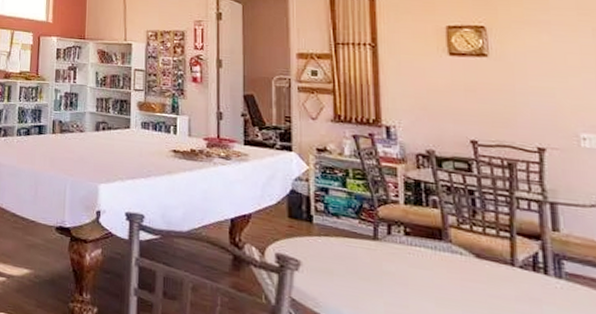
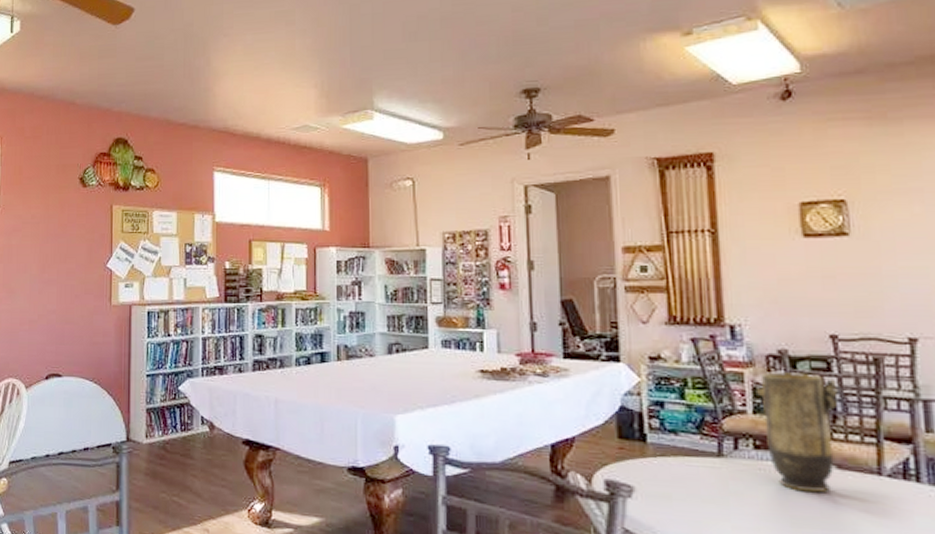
vase: none [406,169,478,278] -> present [755,372,838,493]

